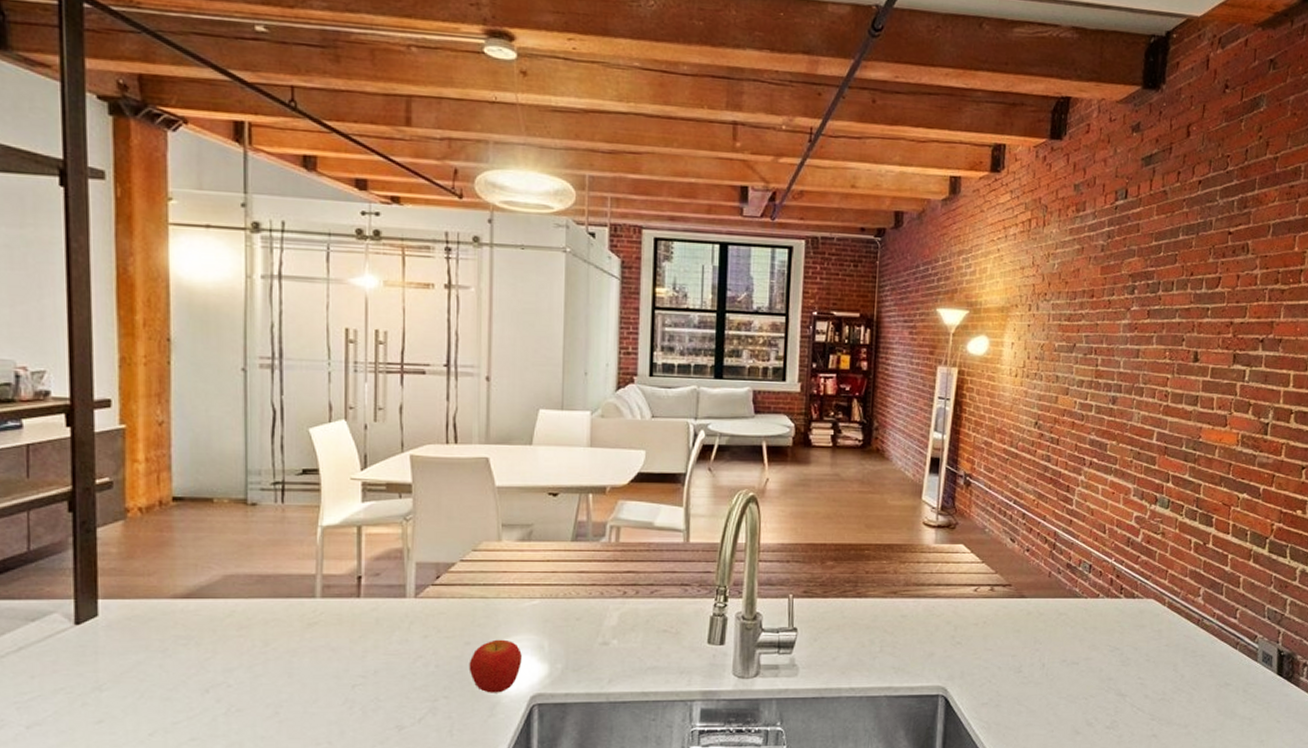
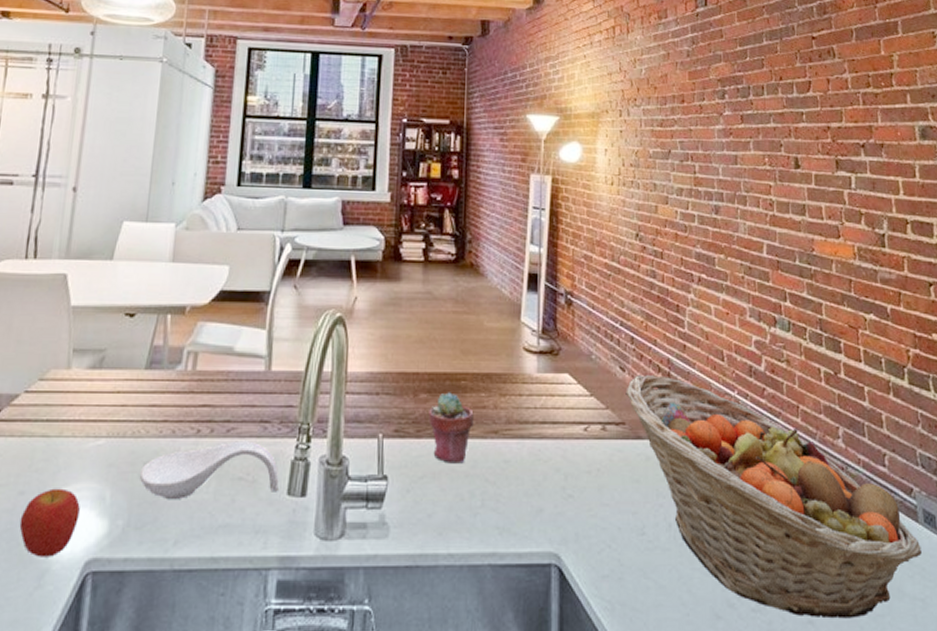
spoon rest: none [573,601,700,648] -> present [139,441,279,500]
potted succulent: none [834,560,876,618] -> present [429,392,474,464]
fruit basket: none [1014,545,1256,733] -> present [626,375,922,619]

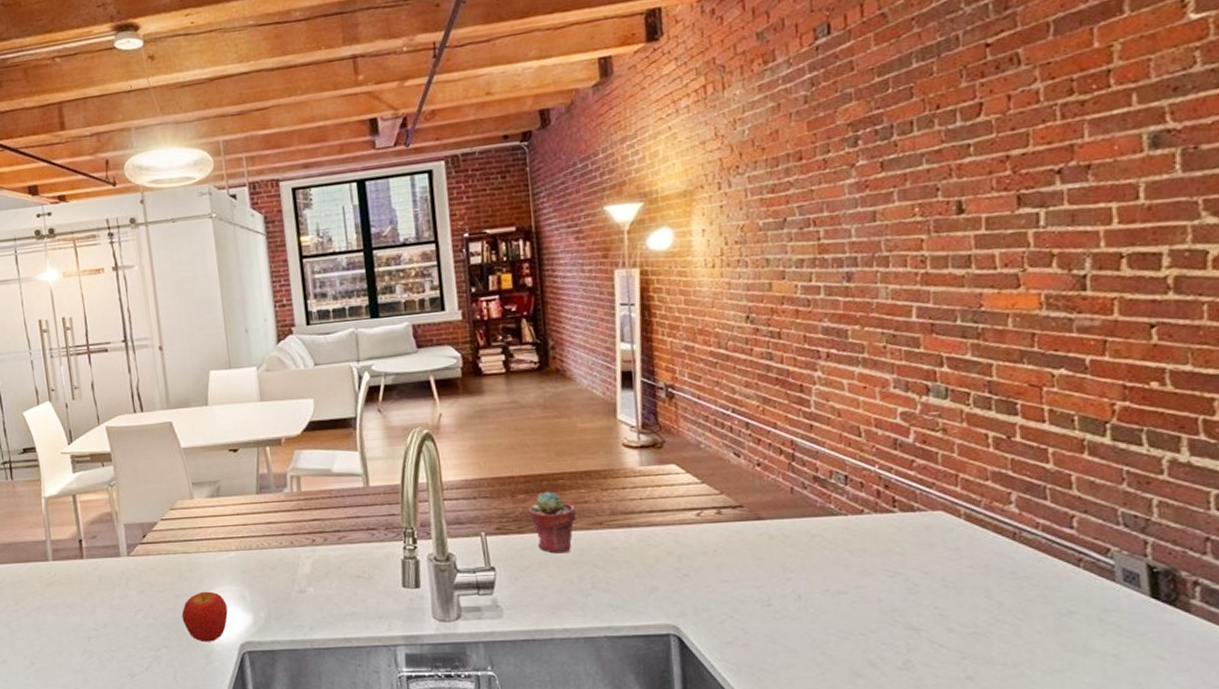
spoon rest: present [139,441,279,500] -> none [269,546,394,596]
fruit basket: present [626,375,922,619] -> none [742,457,1118,675]

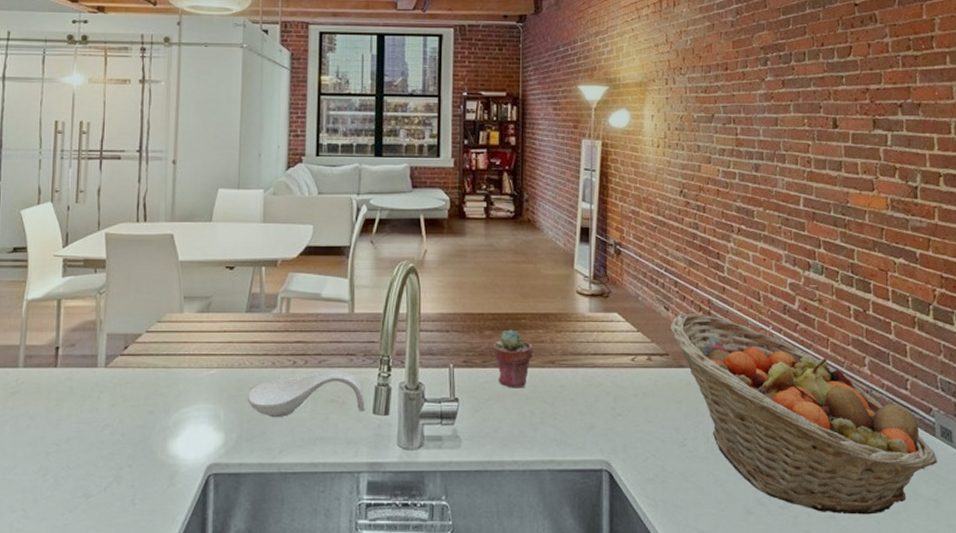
apple: present [181,591,228,642] -> none [151,408,200,462]
spoon rest: none [269,546,394,596] -> present [247,370,365,418]
fruit basket: none [742,457,1118,675] -> present [669,314,937,515]

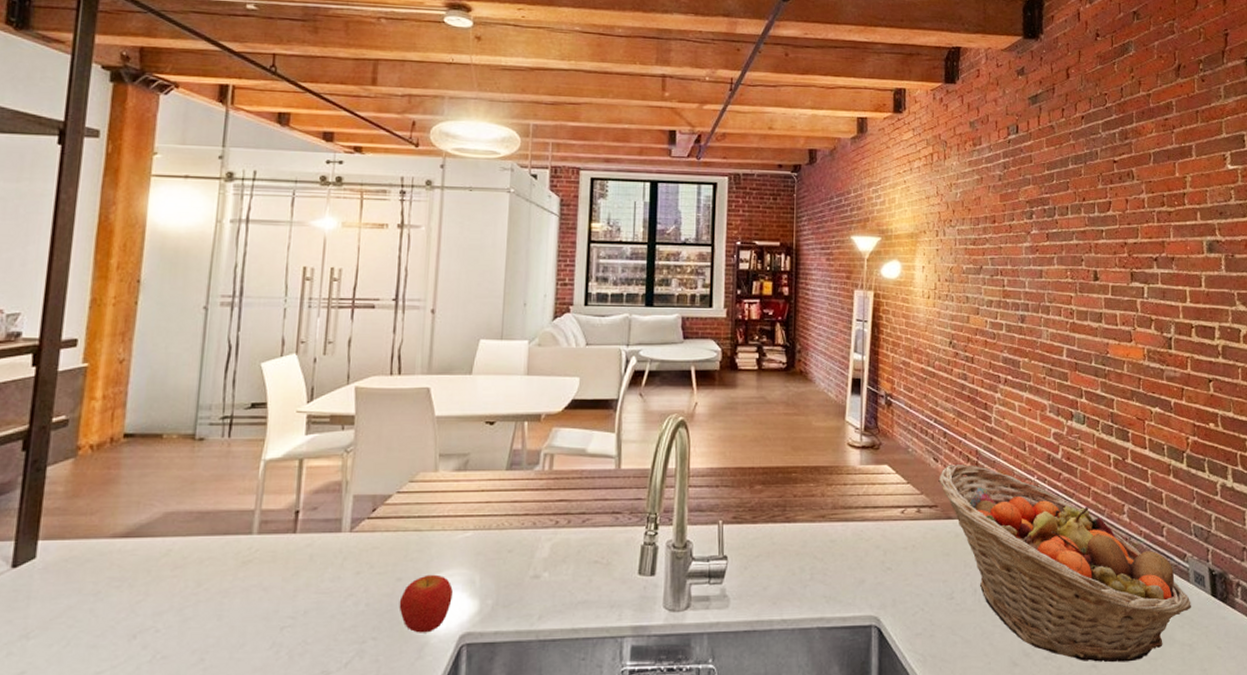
apple: none [151,408,200,462] -> present [399,574,453,633]
spoon rest: present [247,370,365,418] -> none [505,530,630,582]
potted succulent: present [493,329,533,388] -> none [763,483,804,544]

